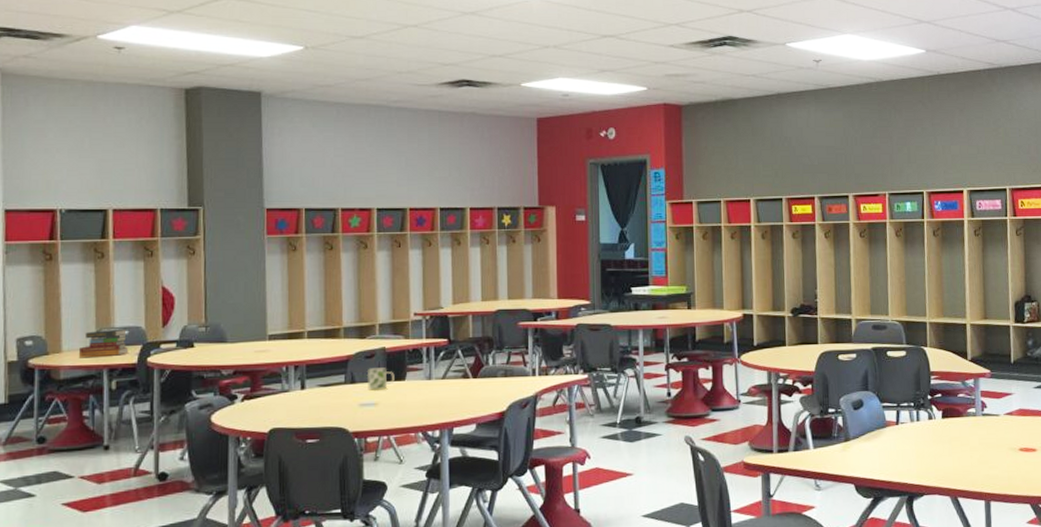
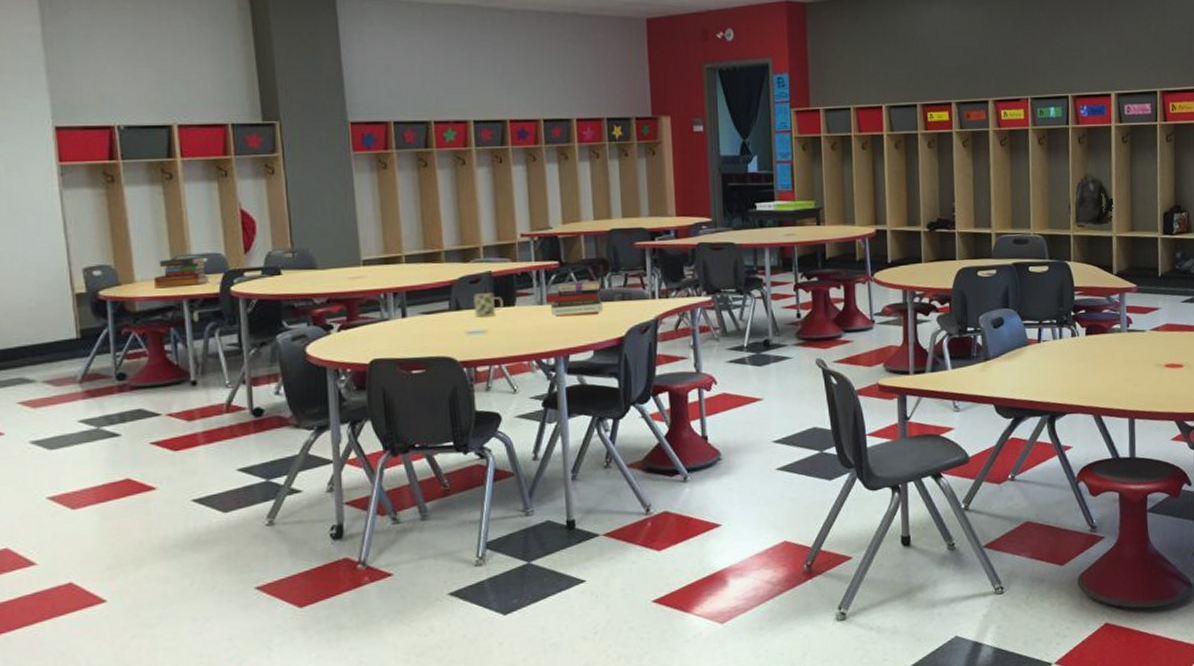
books: none [433,357,487,391] -> present [545,280,604,317]
backpack: none [921,264,966,315] -> present [1065,173,1112,227]

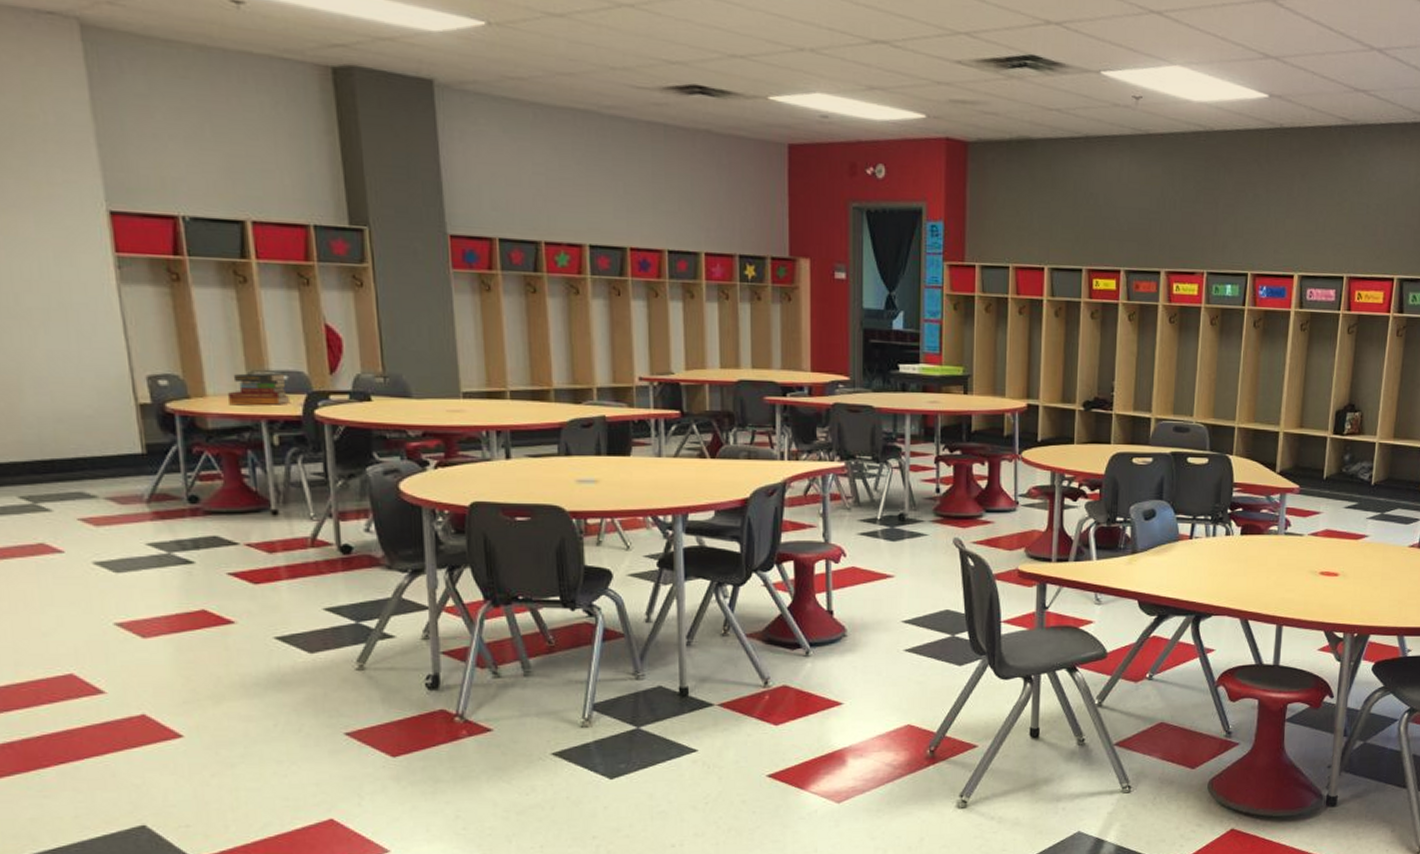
mug: present [472,293,503,318] -> none [584,439,618,467]
books: present [545,280,604,317] -> none [664,434,728,472]
backpack: present [1065,173,1112,227] -> none [1232,361,1282,420]

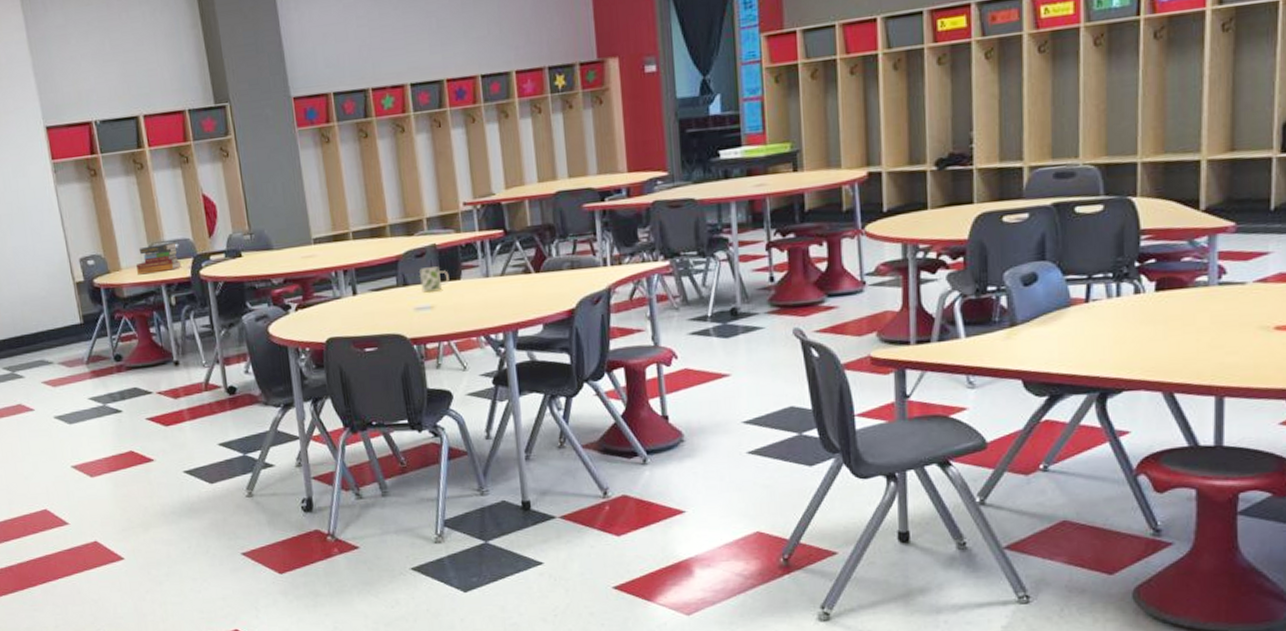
mug: none [584,439,618,467] -> present [418,266,450,294]

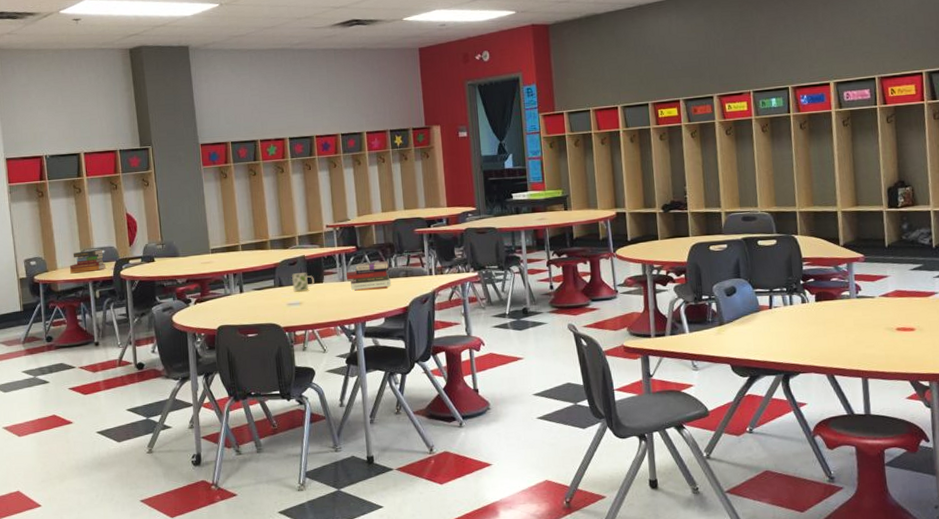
books: none [490,248,552,290] -> present [346,261,392,291]

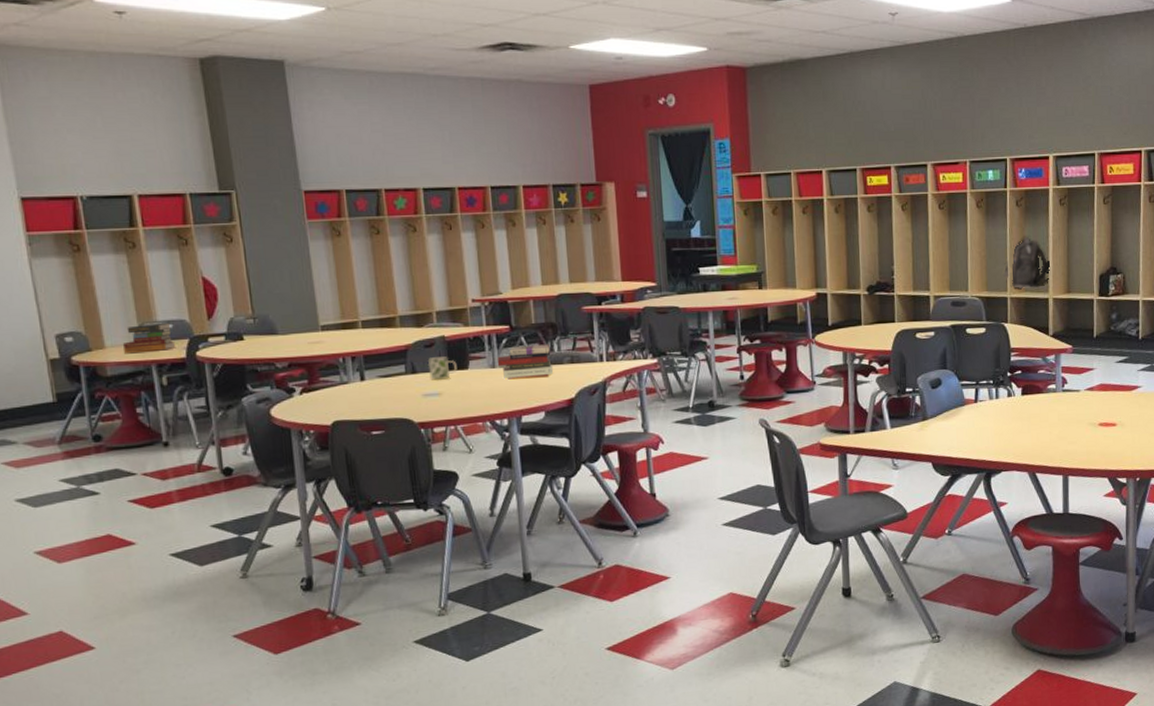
backpack: none [790,155,836,203] -> present [1002,236,1049,289]

